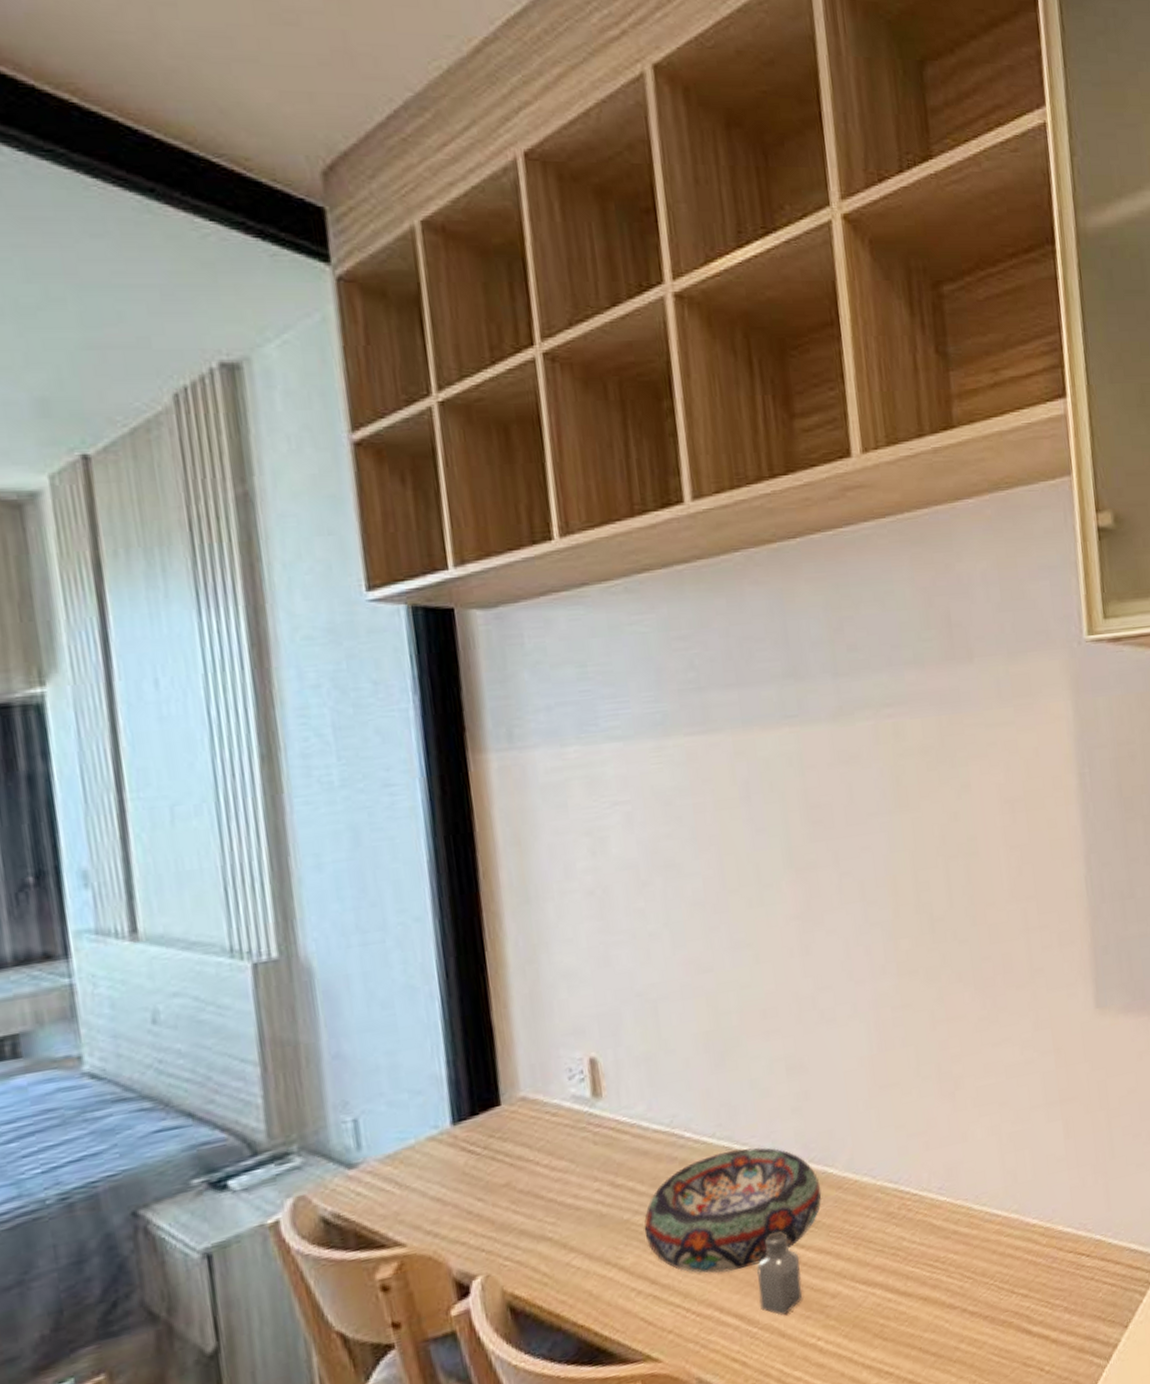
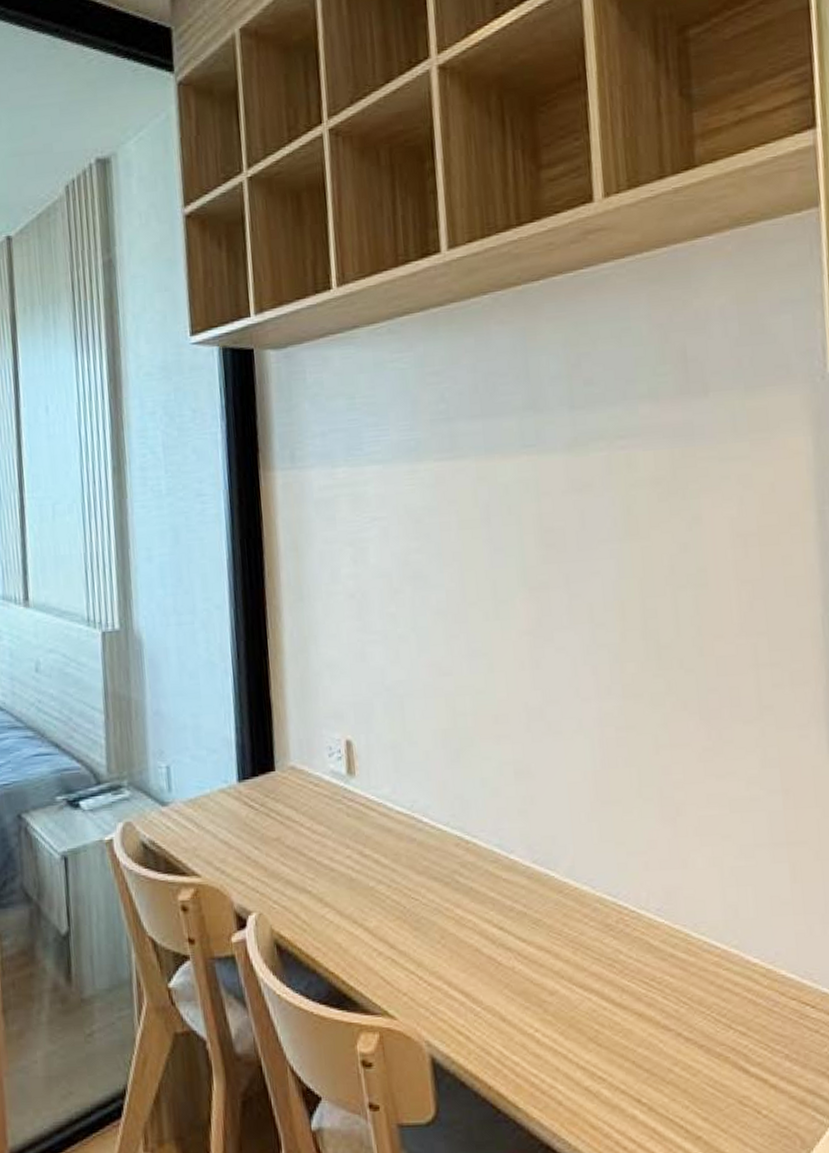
decorative bowl: present [644,1147,822,1274] -> none [386,840,544,951]
saltshaker: present [756,1231,802,1315] -> none [481,922,523,1001]

